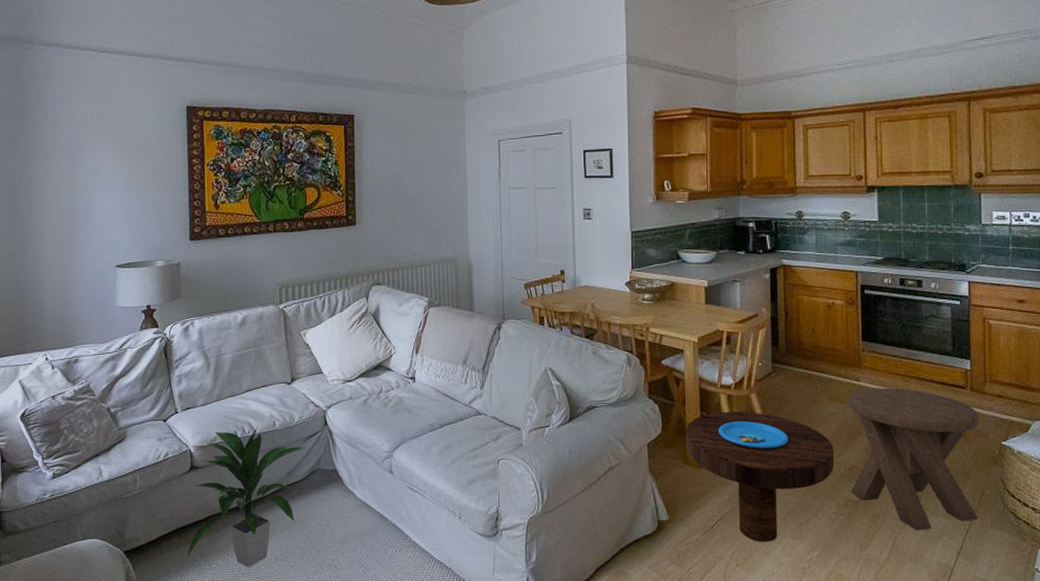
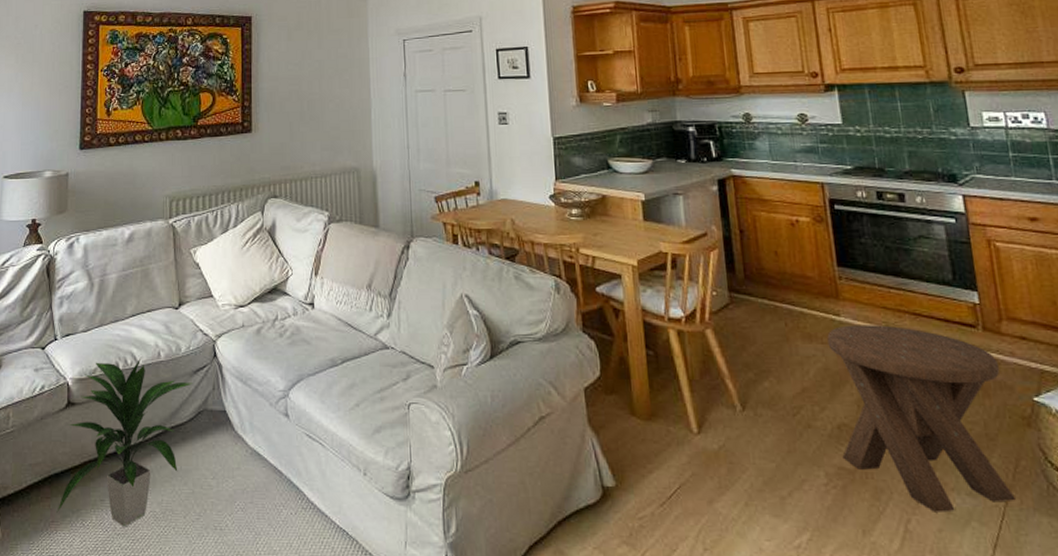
side table: present [685,411,835,542] -> none [629,350,818,520]

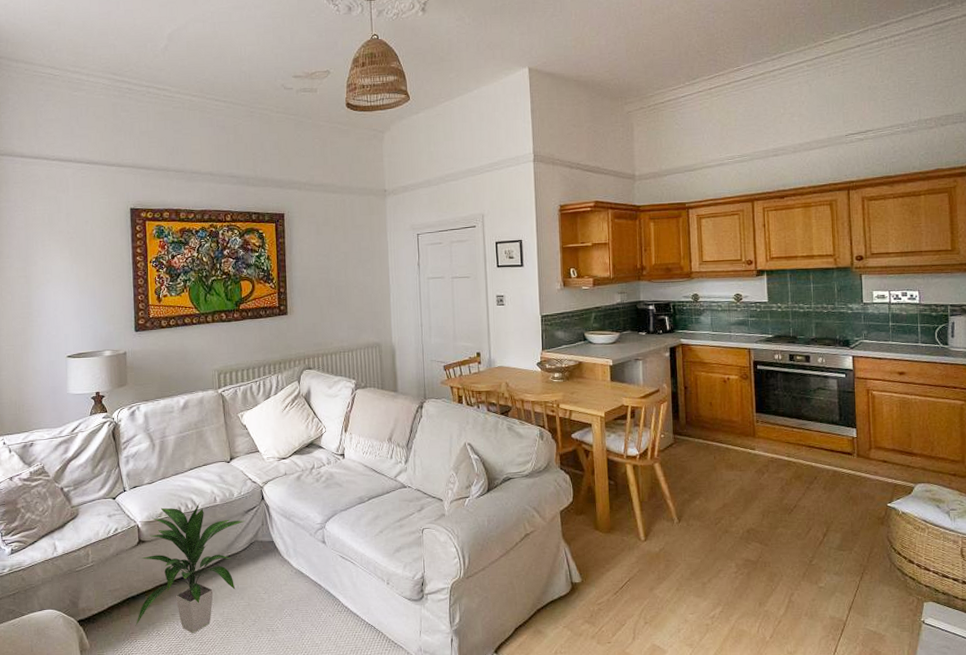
music stool: present [827,325,1015,512] -> none [744,455,867,588]

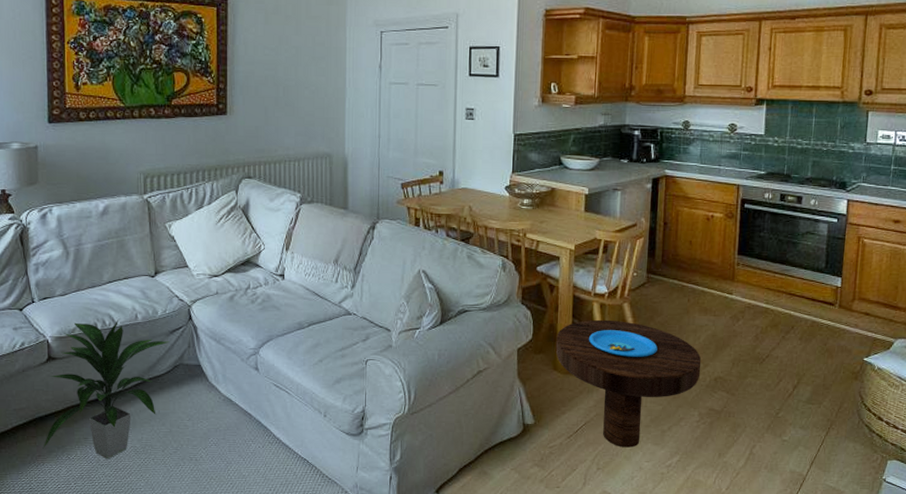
side table: none [595,479,733,601] -> present [555,319,702,448]

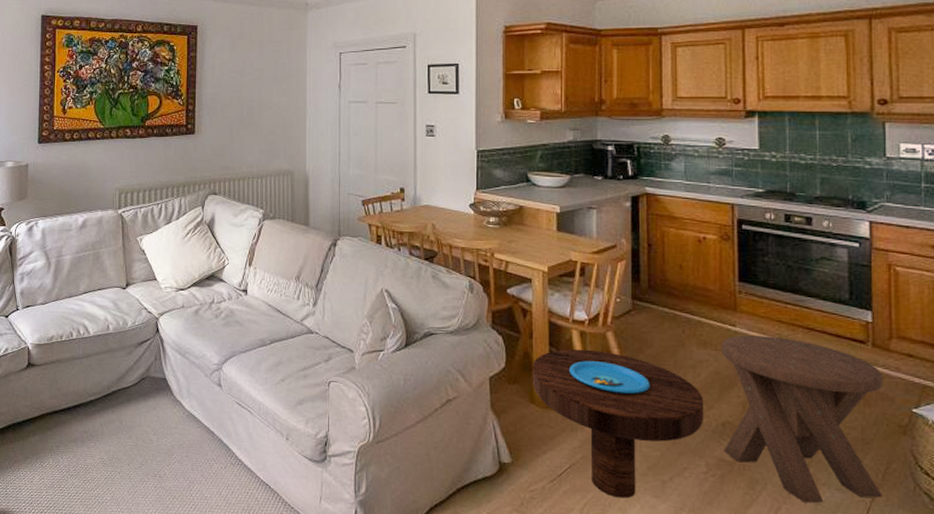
indoor plant: present [42,318,170,460] -> none [19,328,138,470]
music stool: none [714,301,845,440] -> present [721,335,884,504]

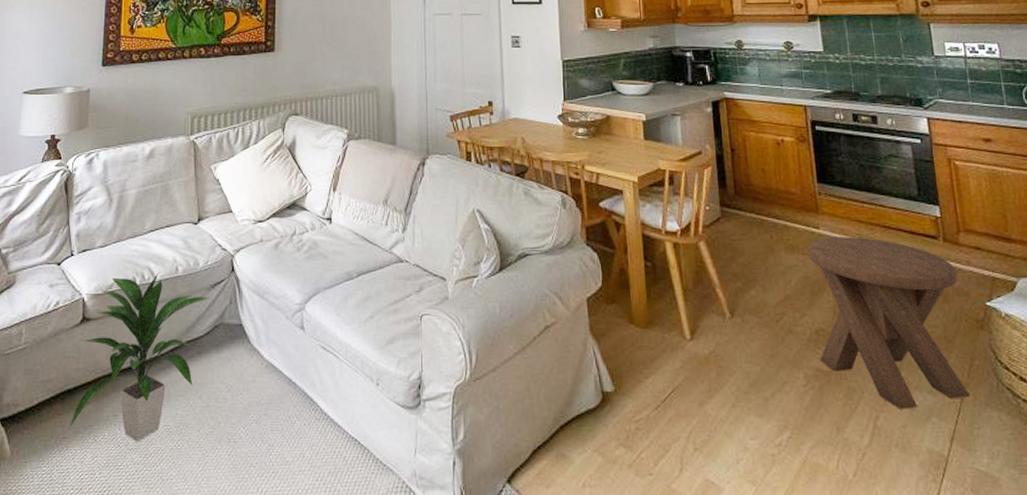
indoor plant: none [19,328,138,470] -> present [68,272,210,442]
side table: present [532,349,704,499] -> none [628,261,799,421]

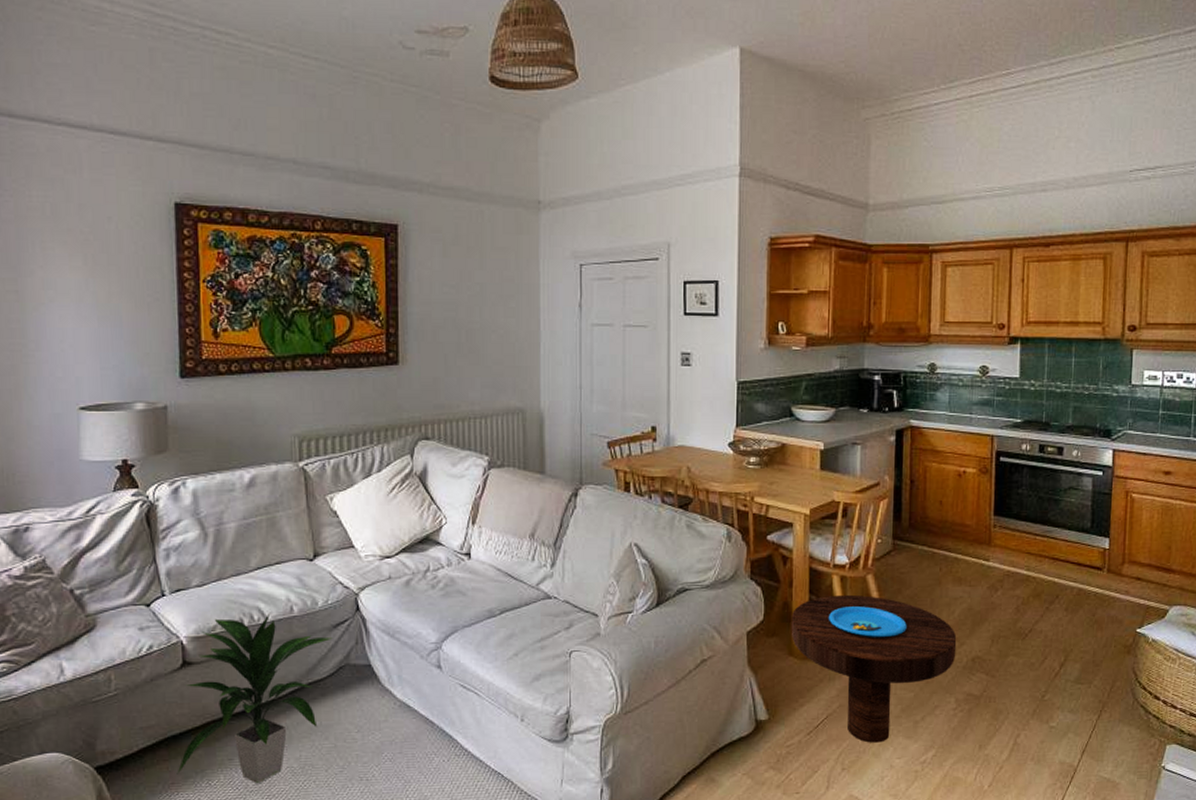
side table: none [628,261,799,421] -> present [791,594,957,743]
music stool: present [807,237,970,409] -> none [972,569,1115,727]

